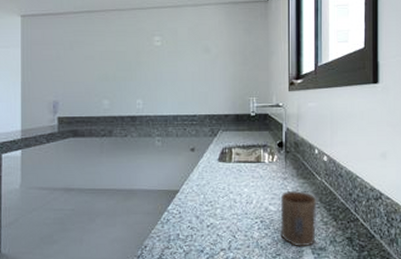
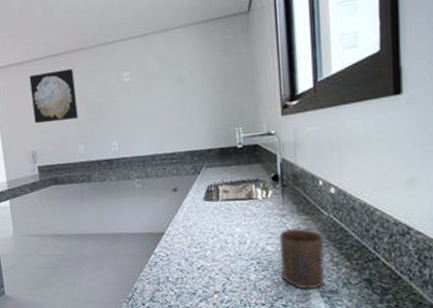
wall art: none [60,26,107,75] -> present [29,68,79,124]

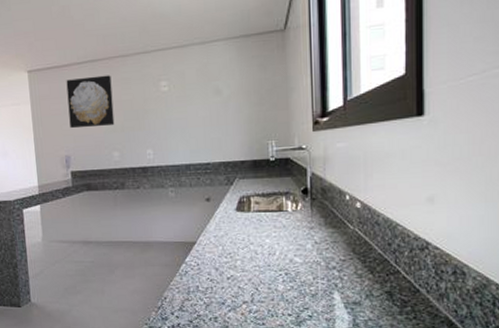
cup: present [278,228,325,290] -> none [306,240,350,301]

